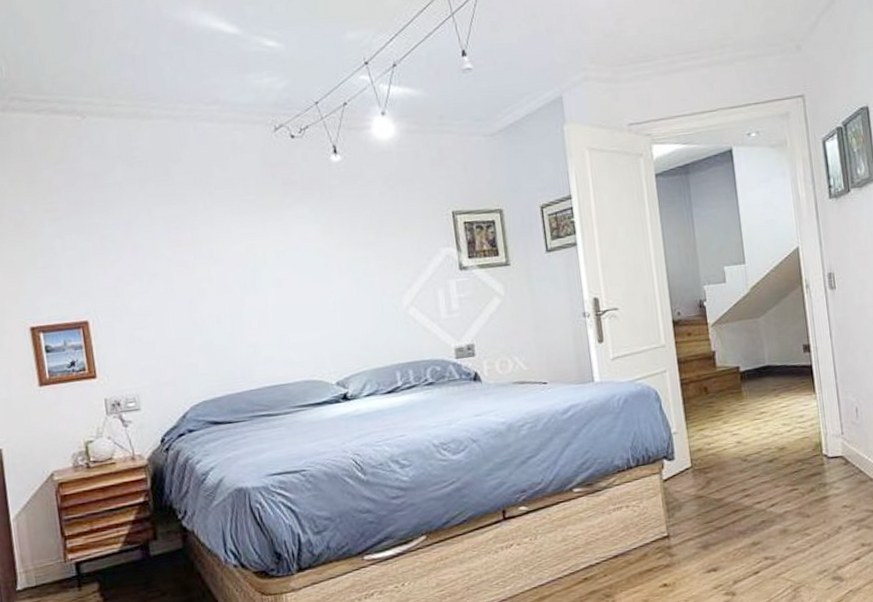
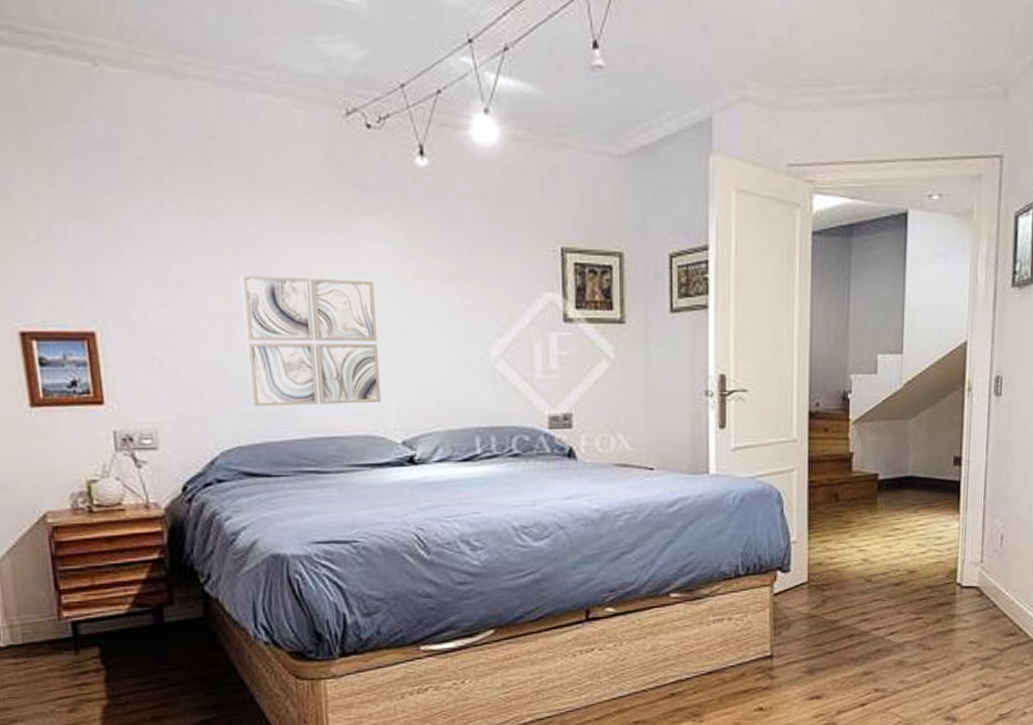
wall art: none [200,255,318,367] -> present [240,275,382,407]

